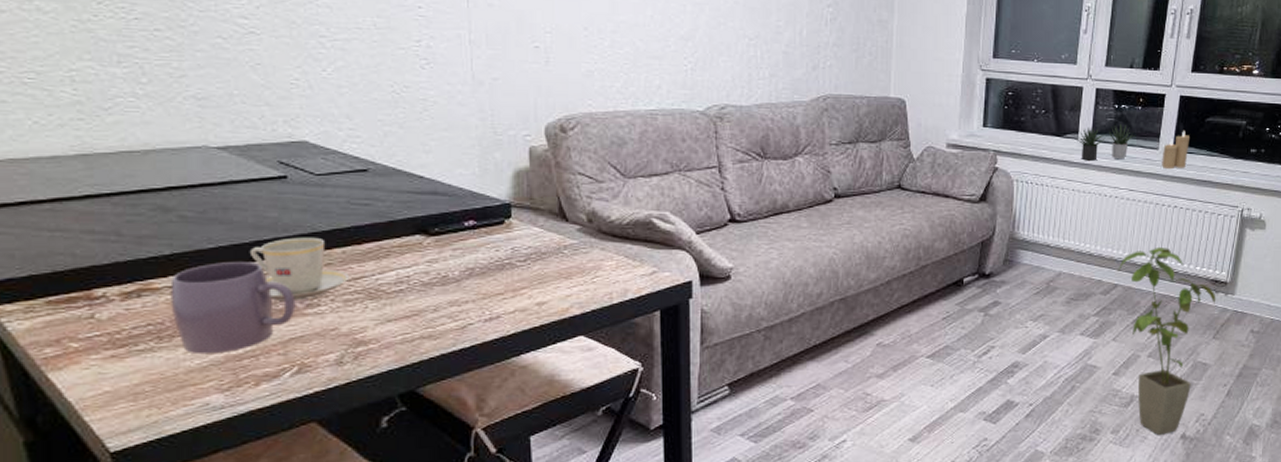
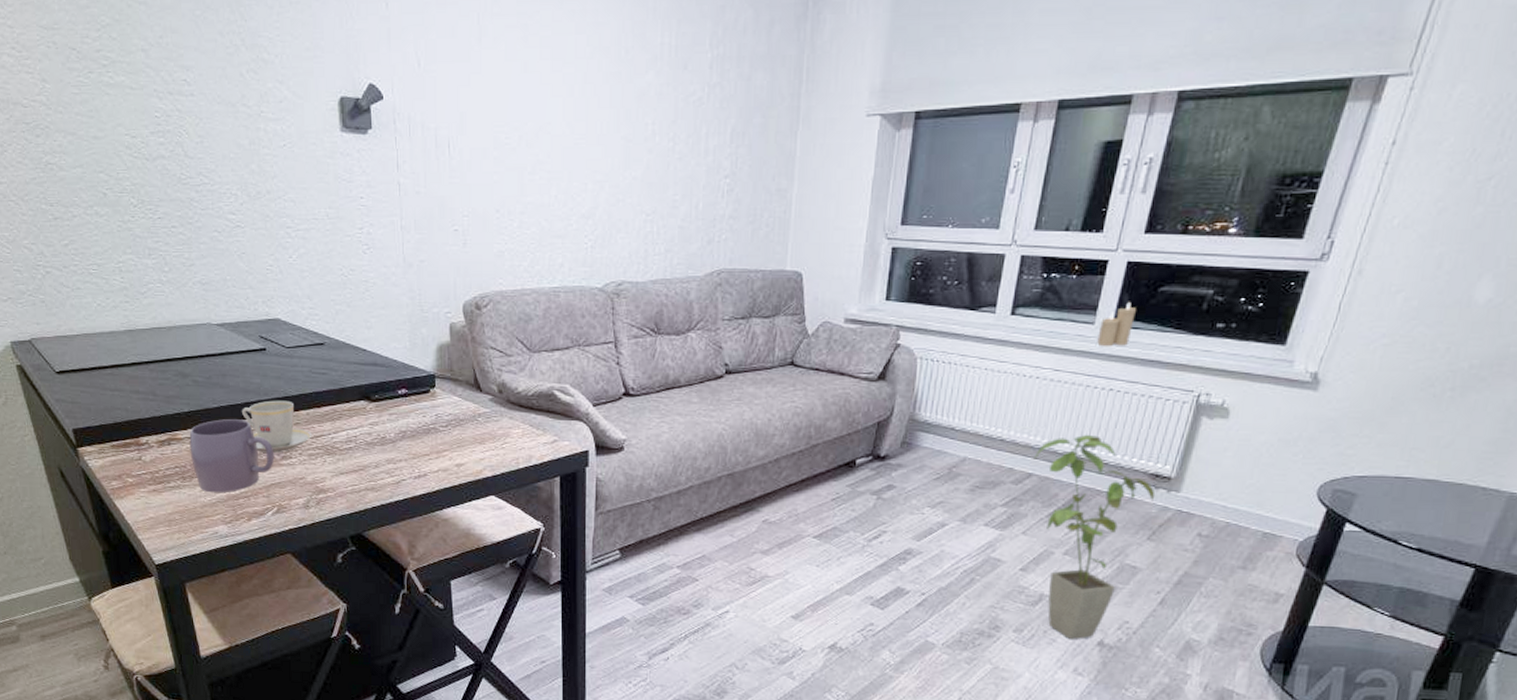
succulent plant: present [1076,123,1135,161] -> none [992,294,1066,337]

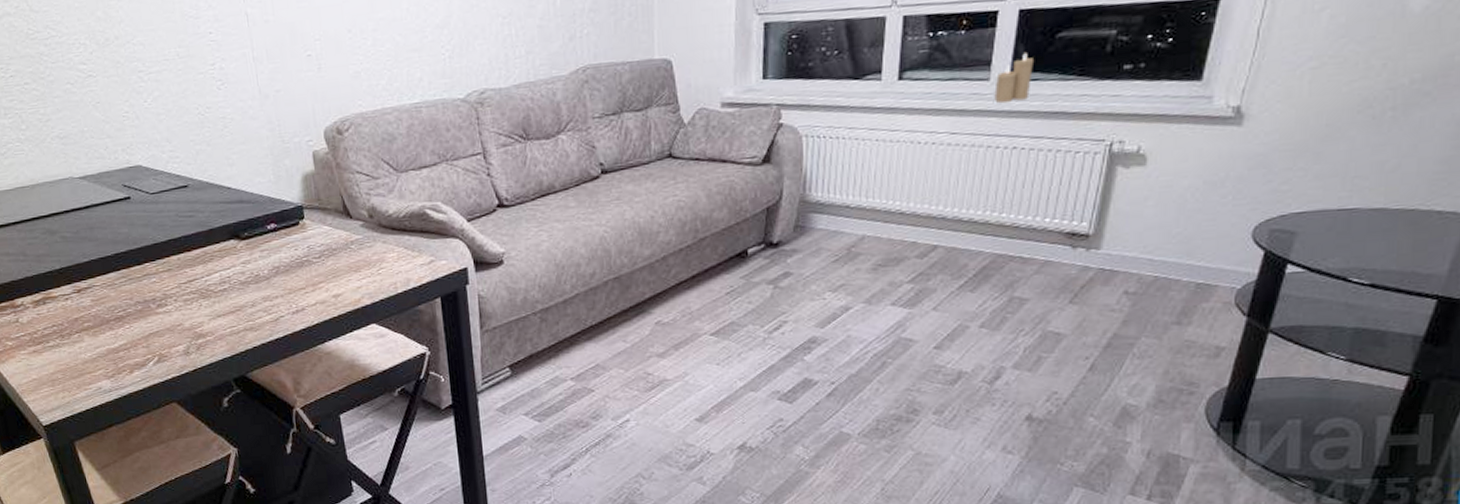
mug: present [189,419,275,493] -> none [63,271,151,349]
teacup: present [242,400,312,453] -> none [113,247,186,303]
house plant: present [1033,434,1156,639] -> none [937,197,1074,416]

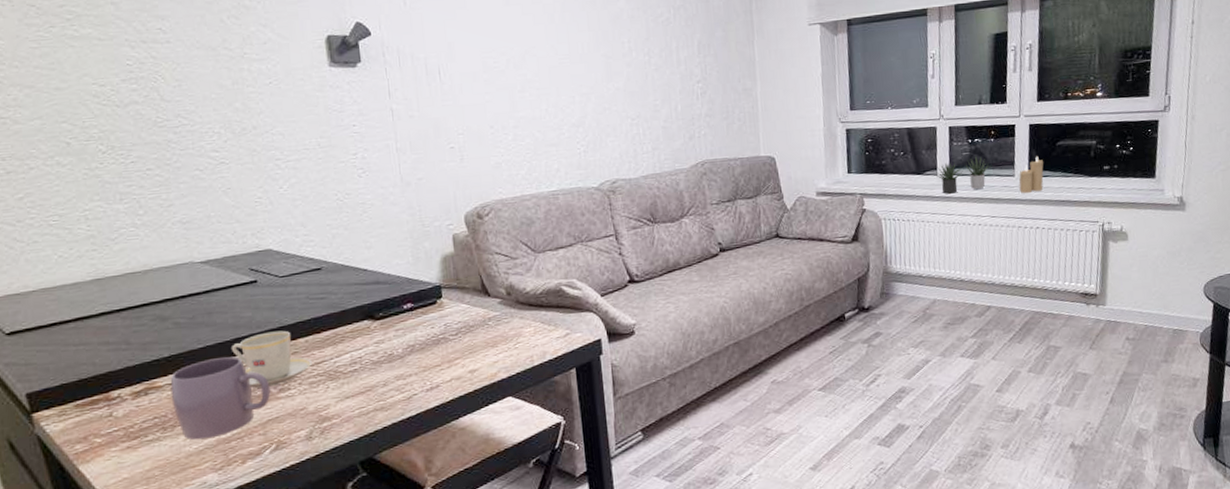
mug: none [63,271,151,349] -> present [170,356,271,441]
teacup: none [113,247,186,303] -> present [232,330,313,388]
succulent plant: none [878,54,957,104] -> present [935,156,991,194]

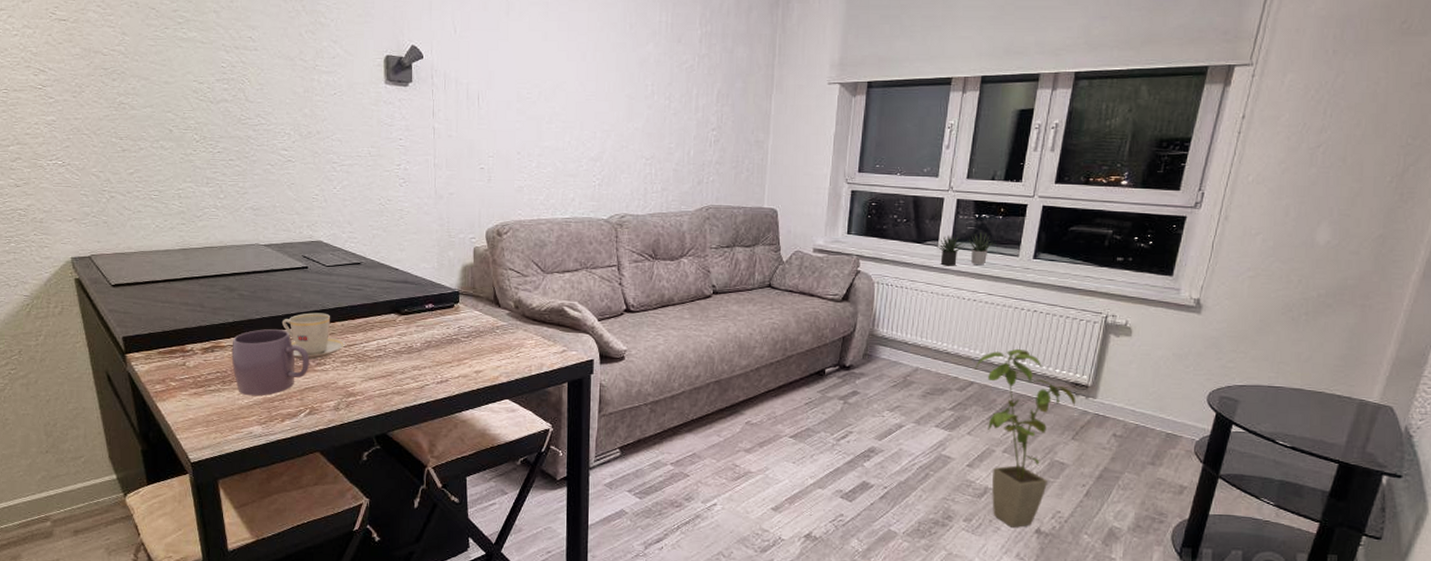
house plant: none [989,266,1089,446] -> present [974,348,1076,528]
candle: present [1018,156,1044,194] -> none [1022,239,1053,276]

